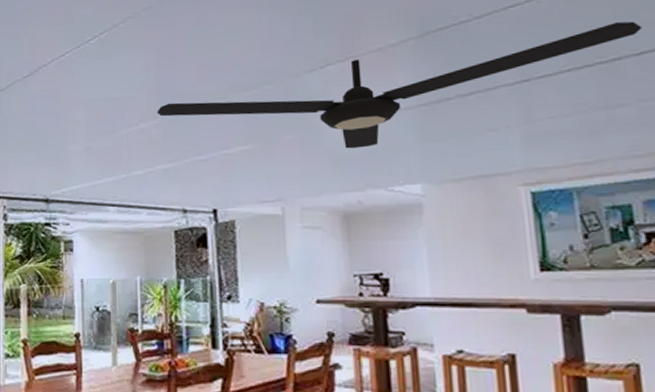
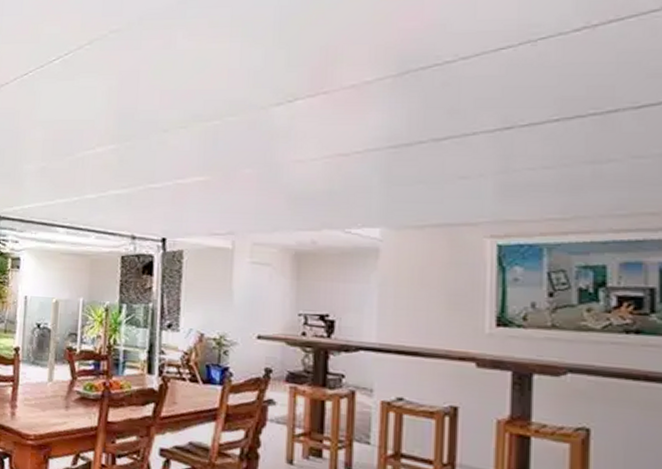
ceiling fan: present [156,21,643,149] -> none [114,71,647,187]

